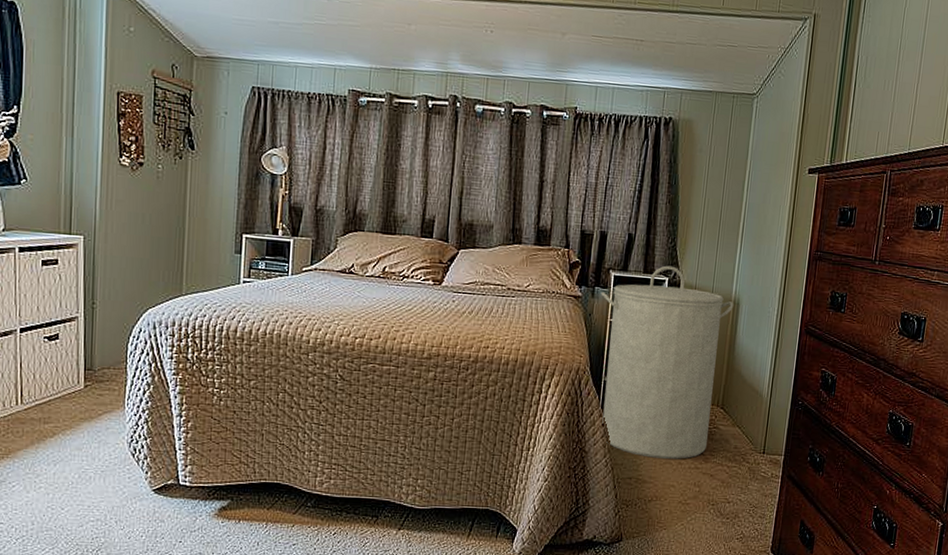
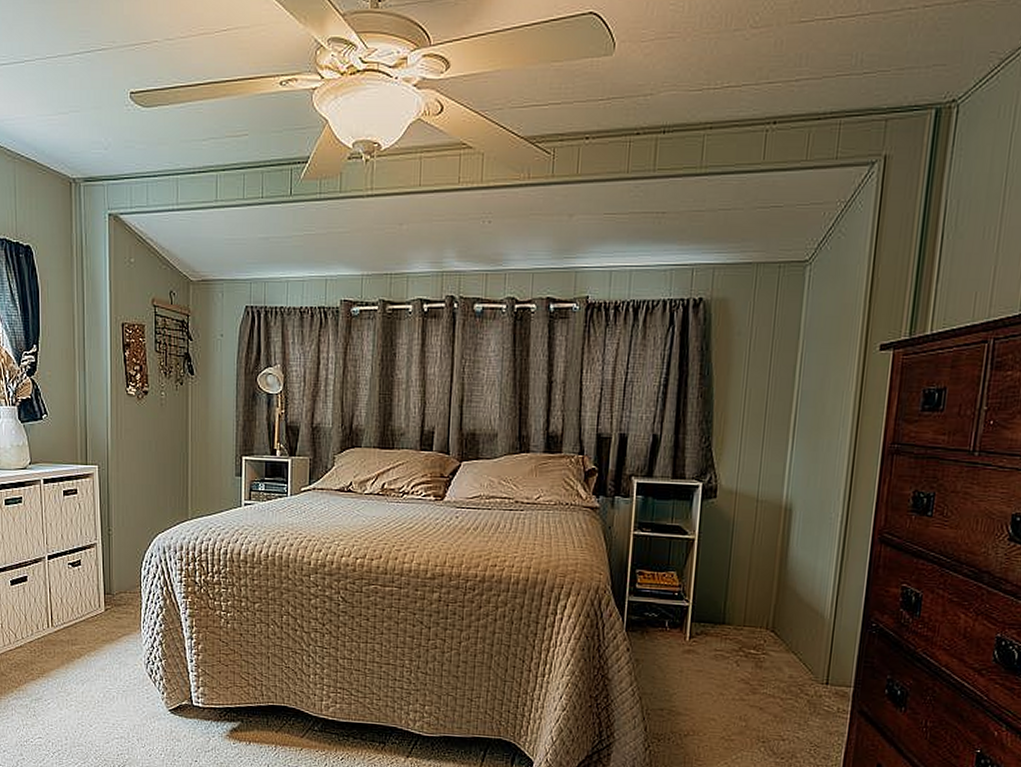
laundry hamper: present [600,265,734,459] -> none [621,469,786,689]

